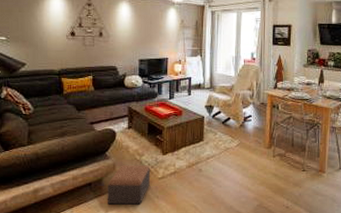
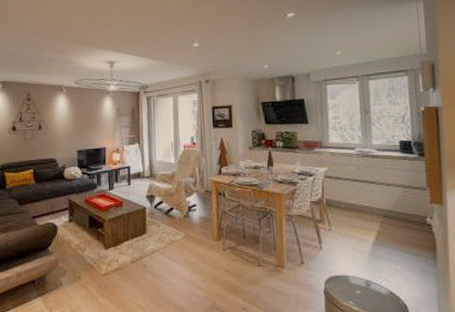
footstool: present [107,165,151,205] -> none [50,261,94,304]

